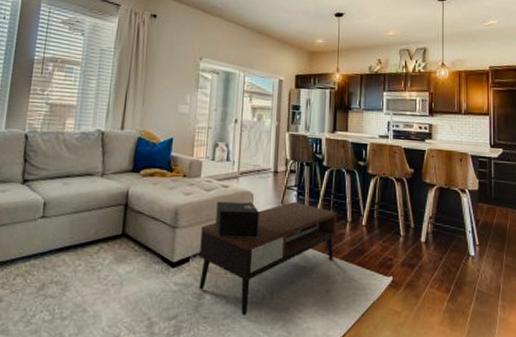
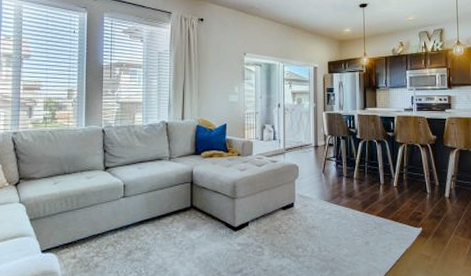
coffee table: present [198,201,337,315] -> none [257,170,372,266]
decorative box: present [215,200,259,238] -> none [268,171,305,204]

